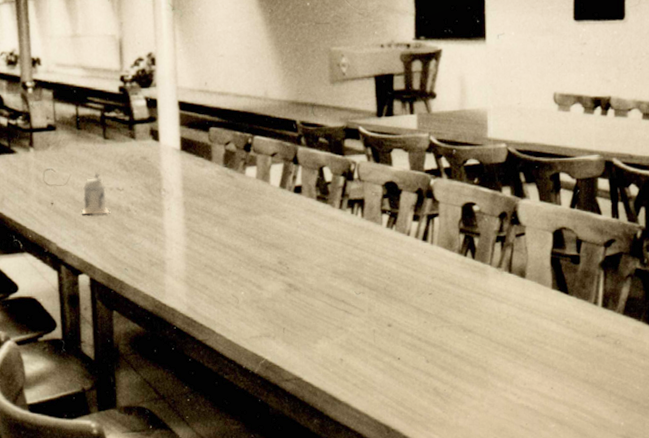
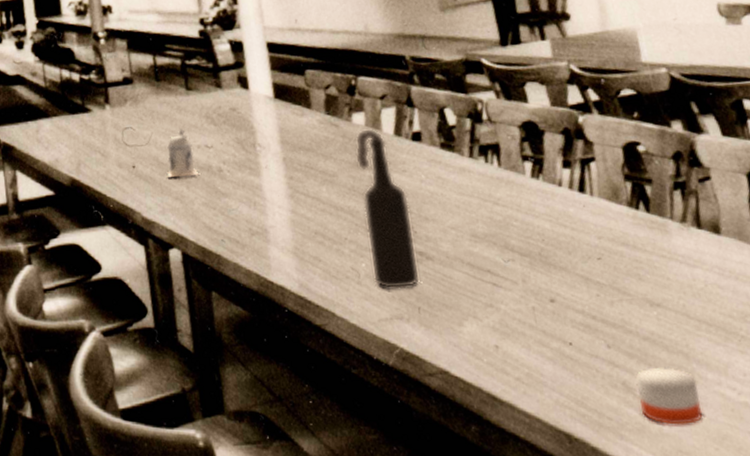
bottle: none [245,181,288,313] -> present [355,129,419,289]
candle: none [444,378,490,420] -> present [635,367,703,425]

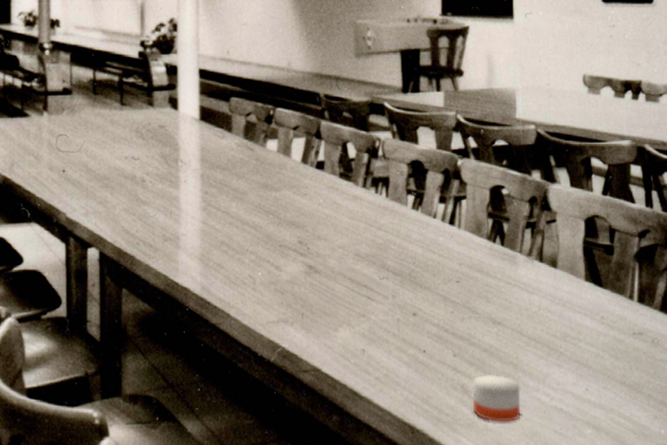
beer mug: present [167,128,198,177] -> none [93,140,123,183]
bottle: present [355,129,419,289] -> none [265,155,307,296]

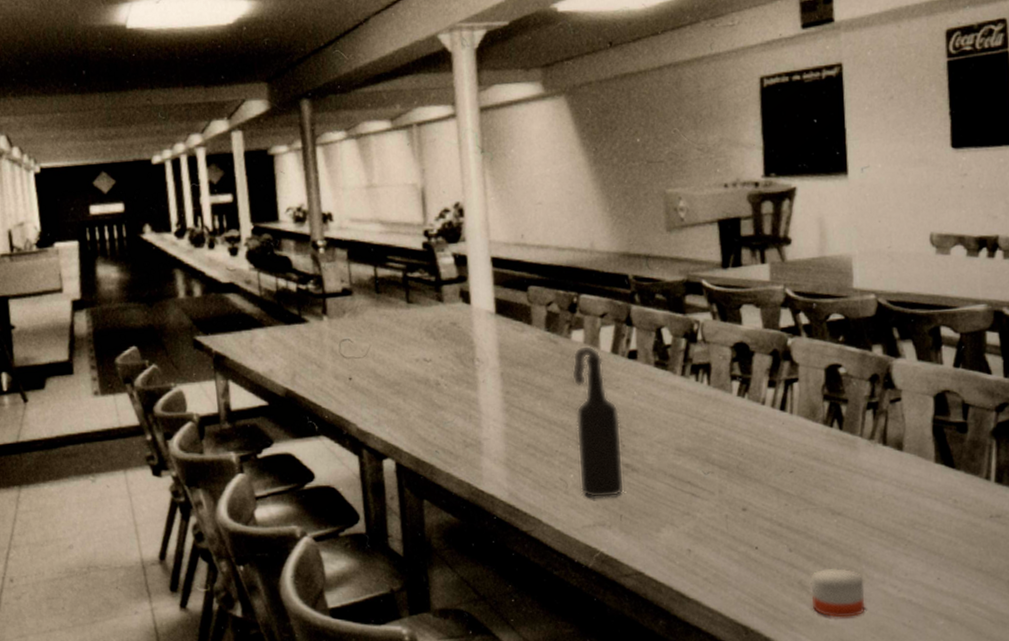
bottle: none [265,155,307,296] -> present [572,346,624,499]

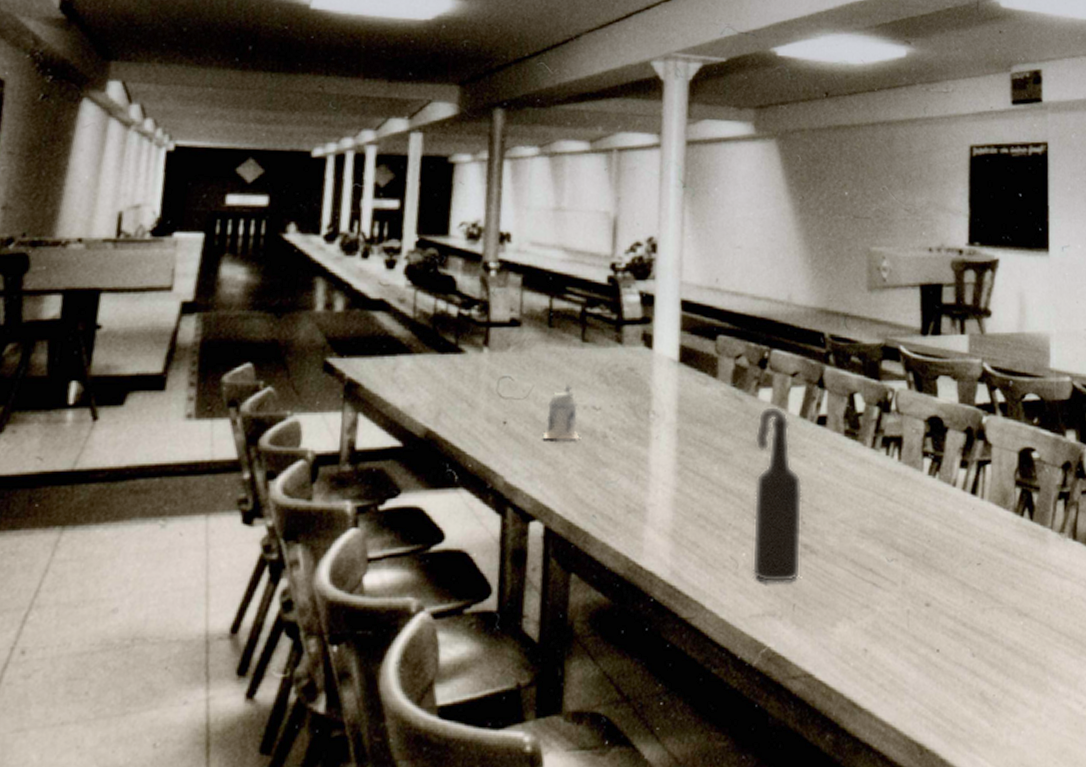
beer mug: none [383,341,415,390] -> present [542,384,579,439]
candle: present [810,568,865,618] -> none [993,679,1049,738]

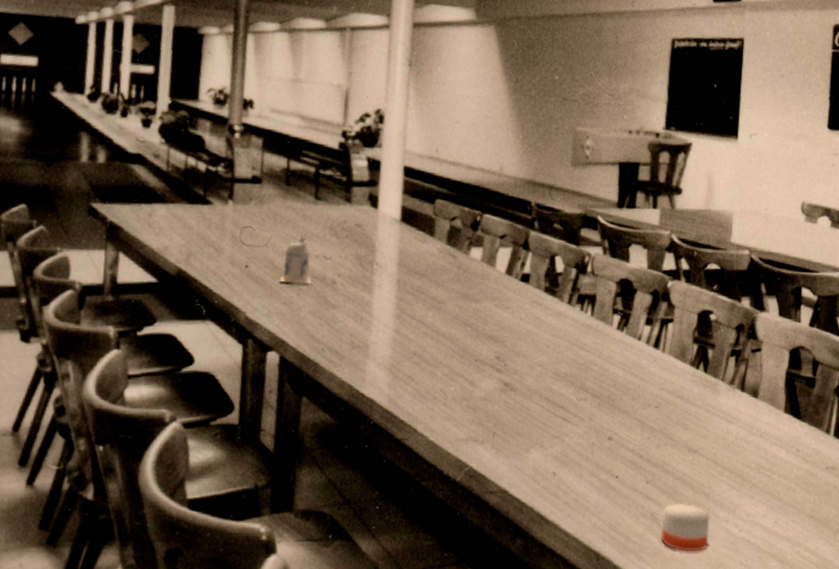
bottle: present [753,407,802,583] -> none [459,264,505,414]
candle: none [993,679,1049,738] -> present [661,504,710,552]

